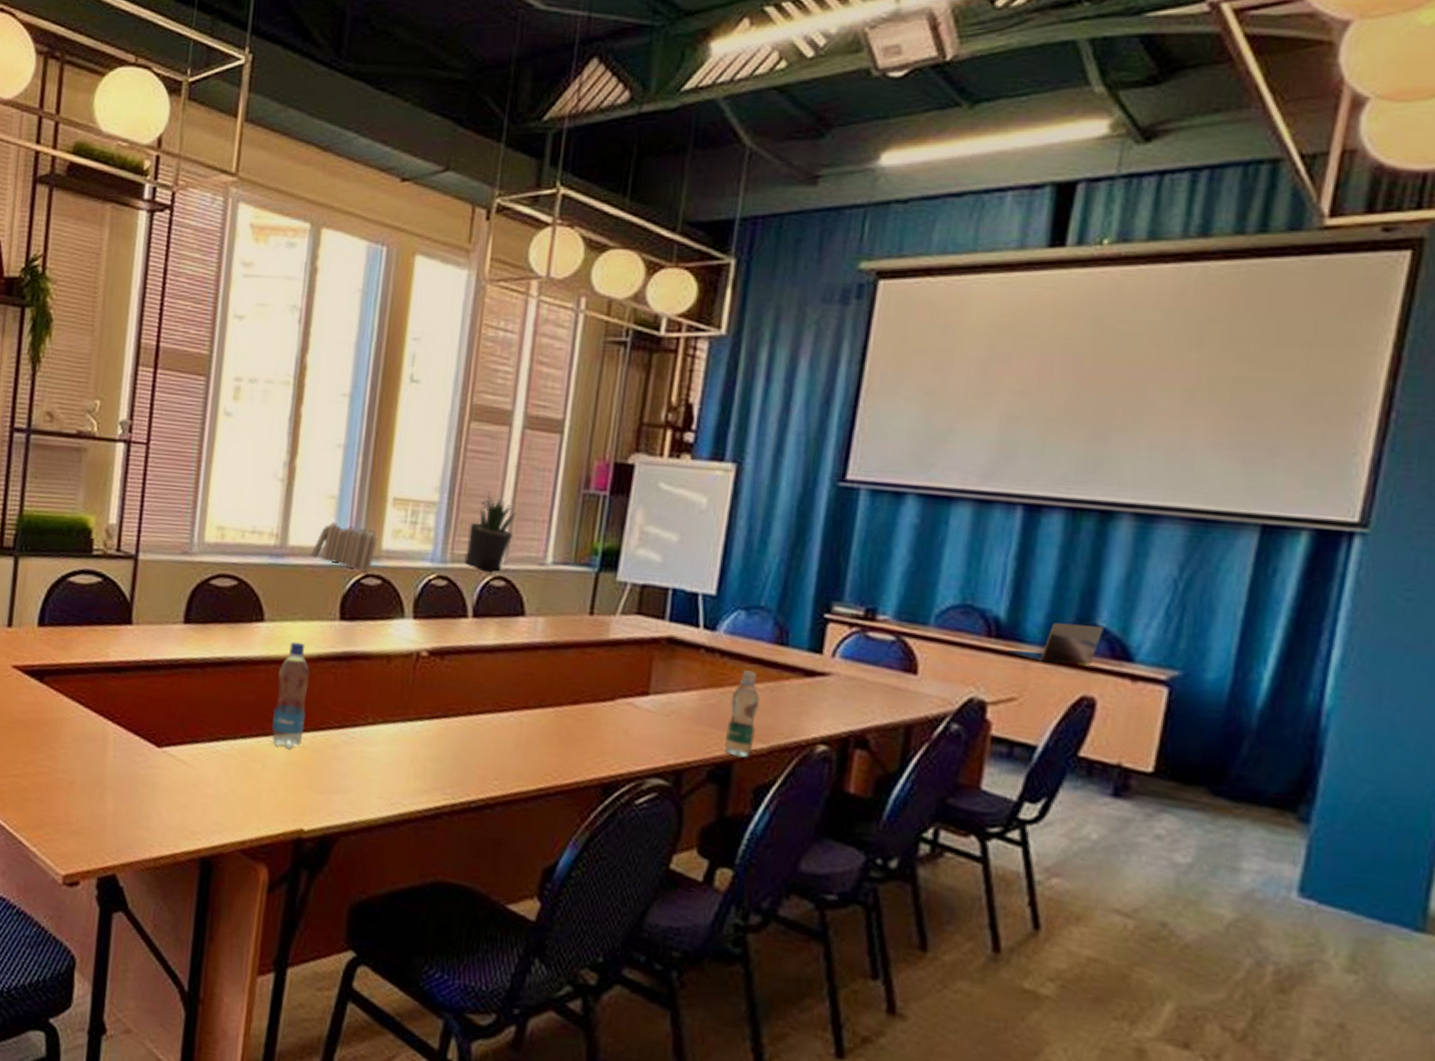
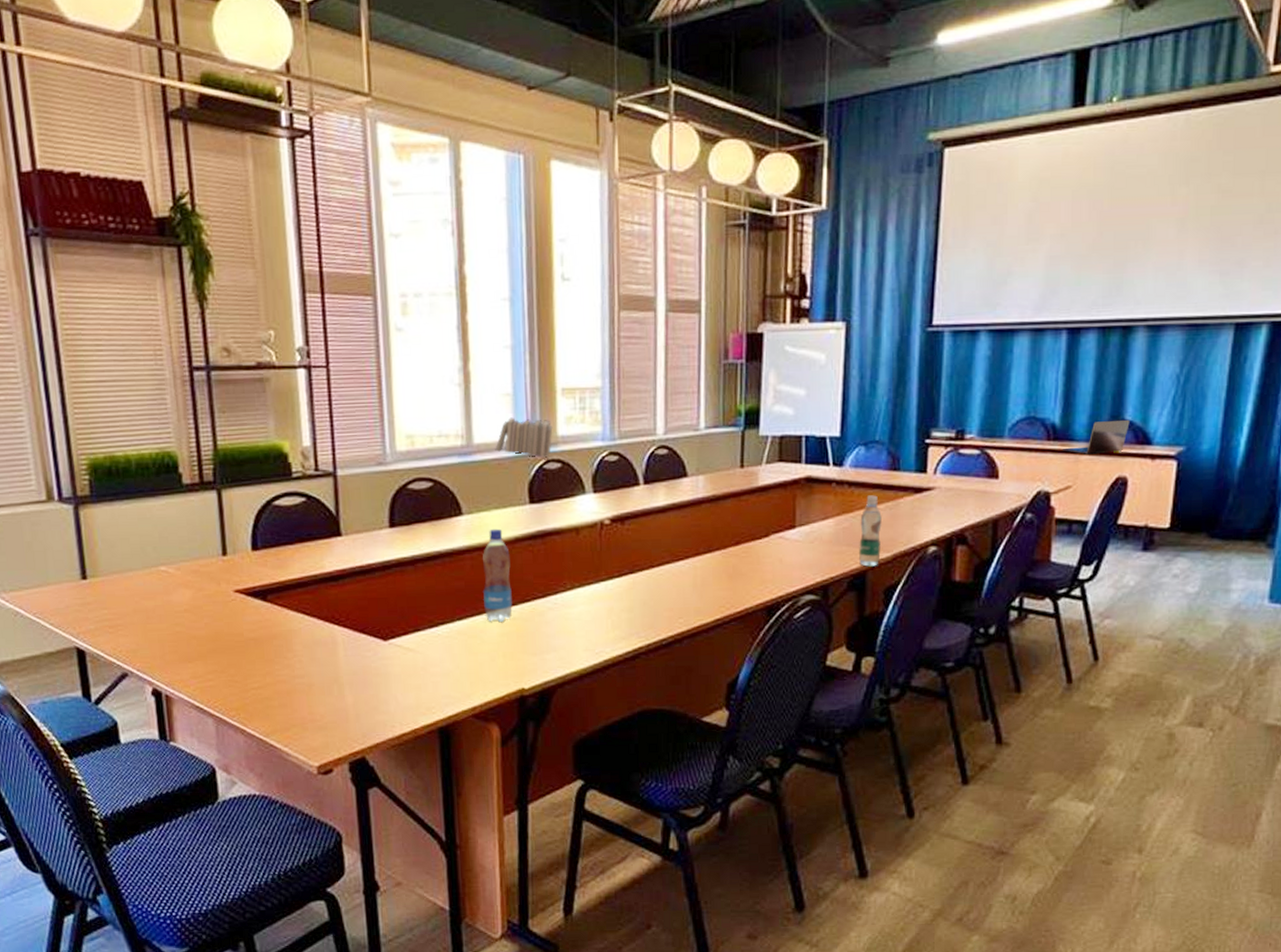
planter: present [465,492,518,573] -> none [631,372,671,444]

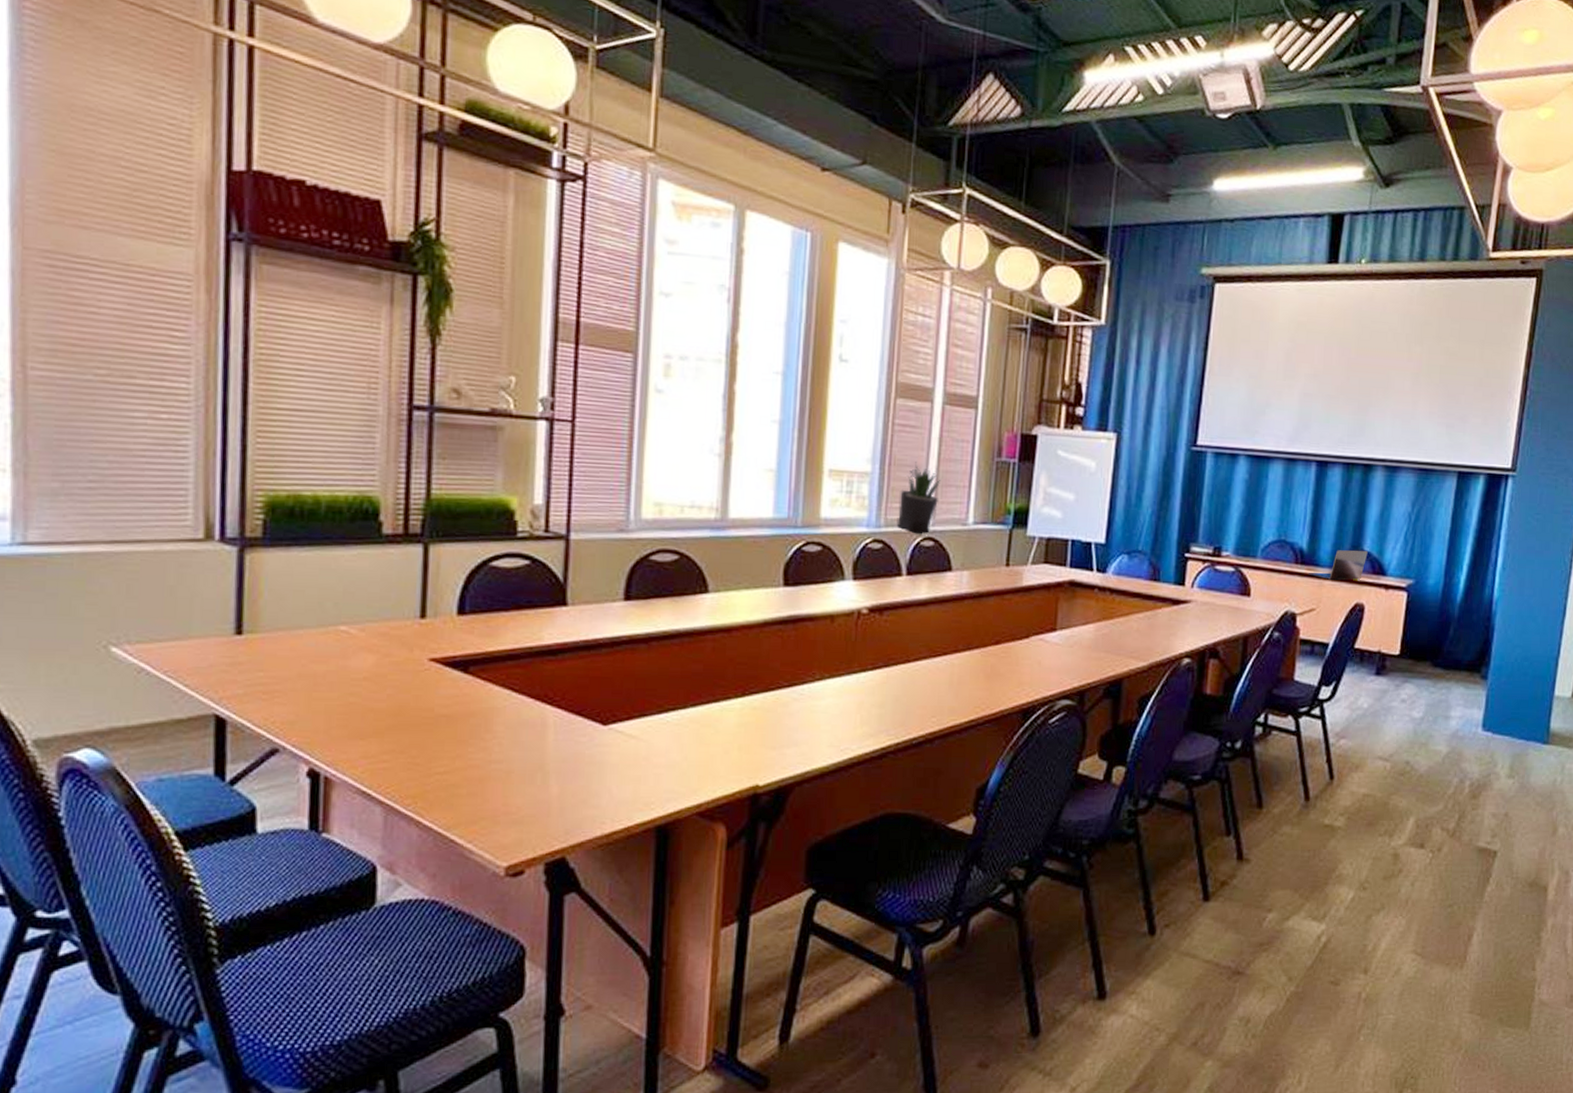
bottle: present [482,528,513,622] -> none [721,610,757,711]
books: present [495,417,553,458] -> none [751,494,816,540]
planter: none [631,372,671,444] -> present [898,462,942,535]
bottle: present [859,495,882,567] -> none [1116,603,1140,675]

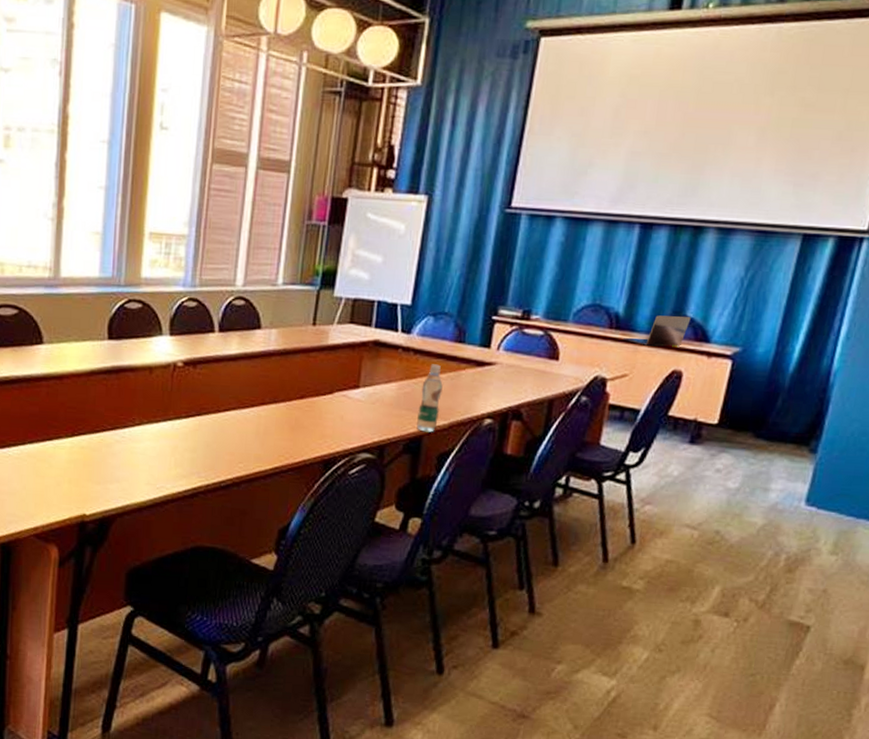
planter: present [898,462,942,535] -> none [211,225,254,294]
bottle: none [1116,603,1140,675] -> present [417,364,443,432]

